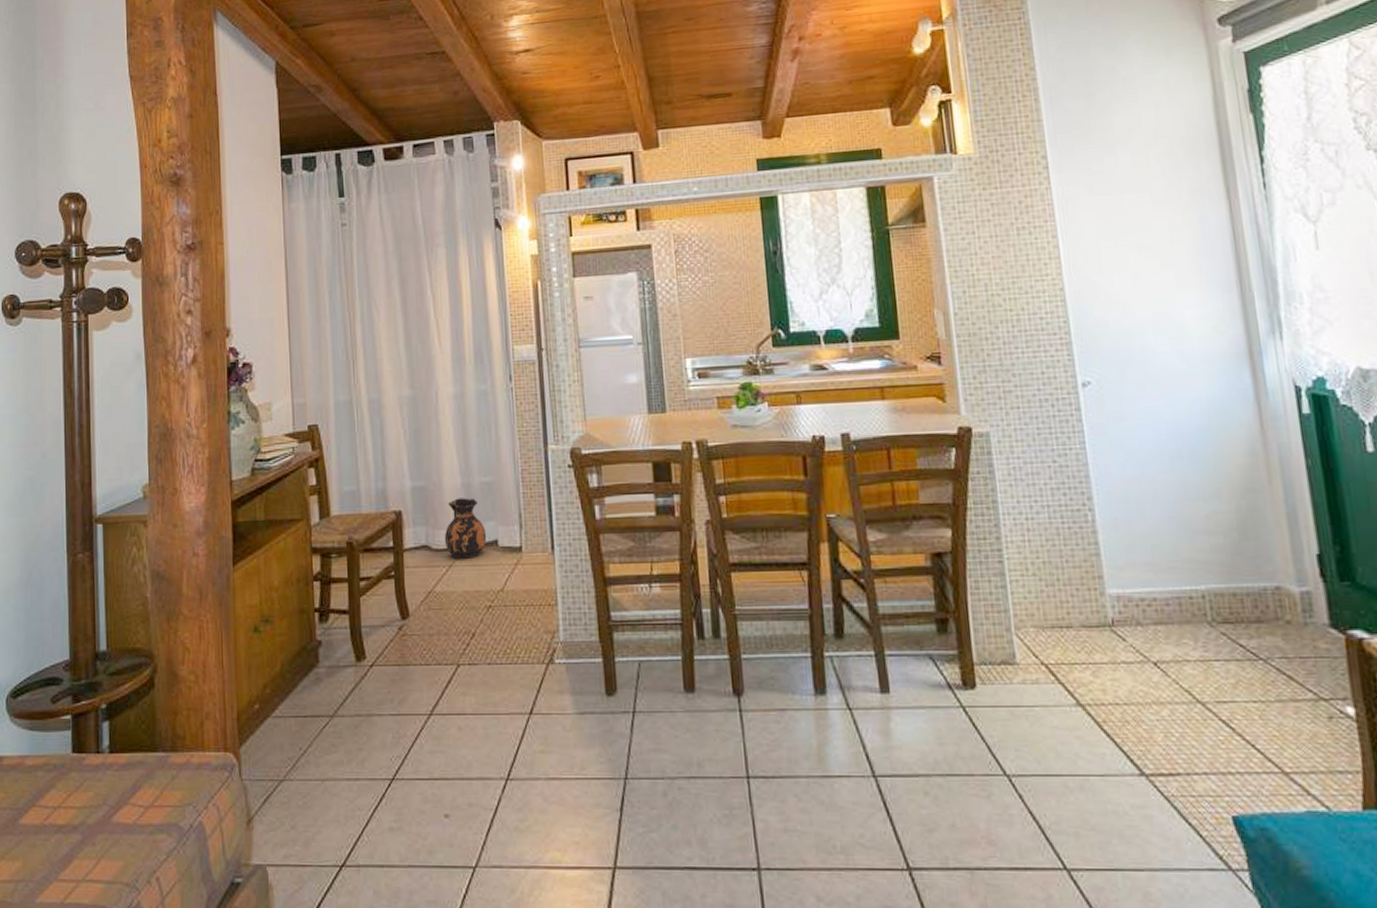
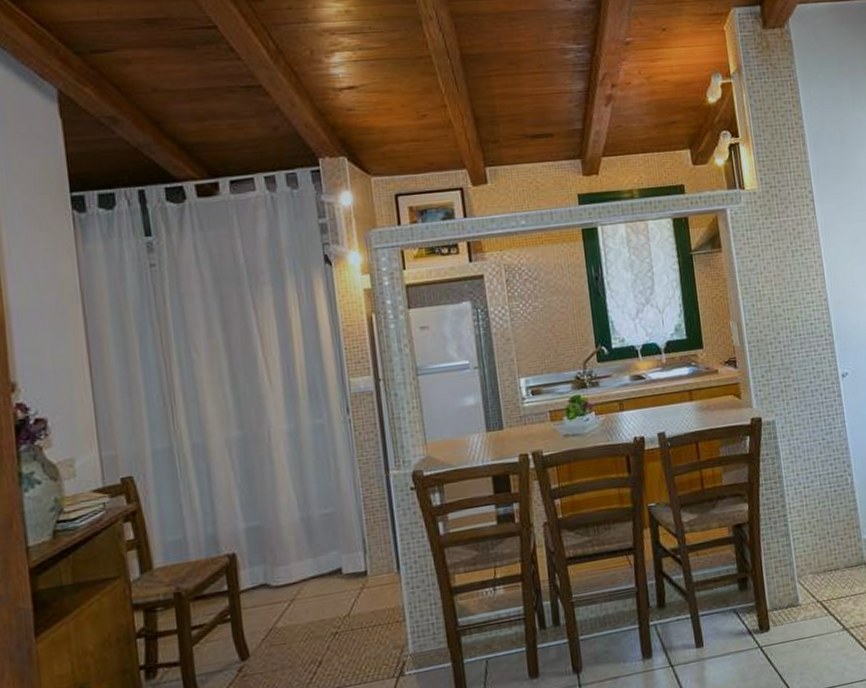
ceramic jug: present [444,497,487,559] -> none [284,531,330,593]

